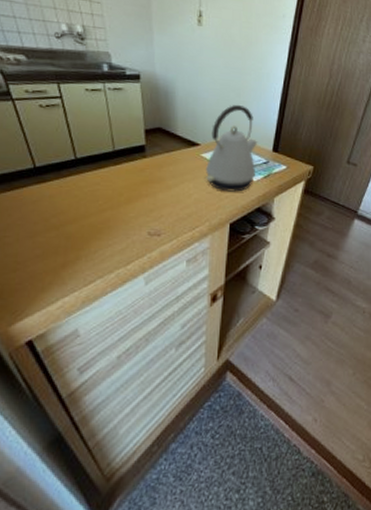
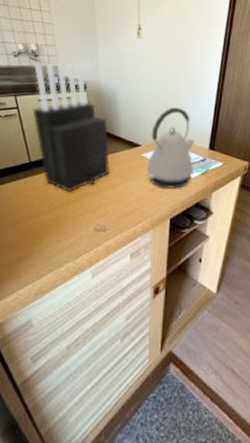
knife block: none [78,48,167,194] -> present [32,62,111,193]

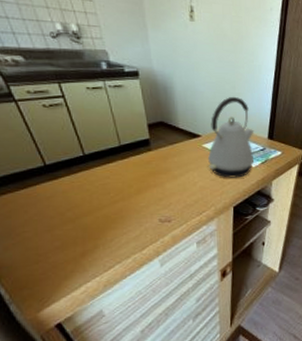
knife block: present [32,62,111,193] -> none [78,46,171,186]

